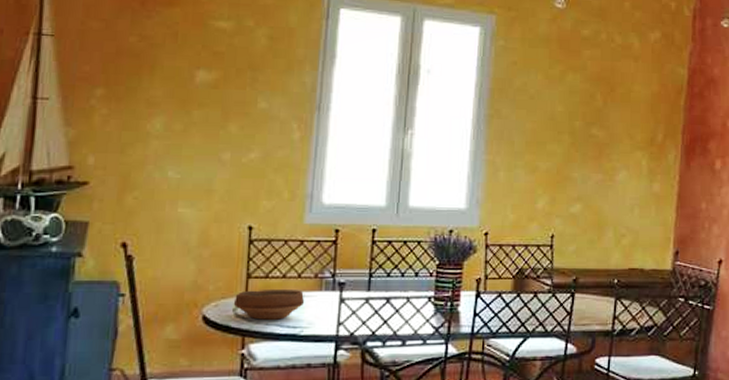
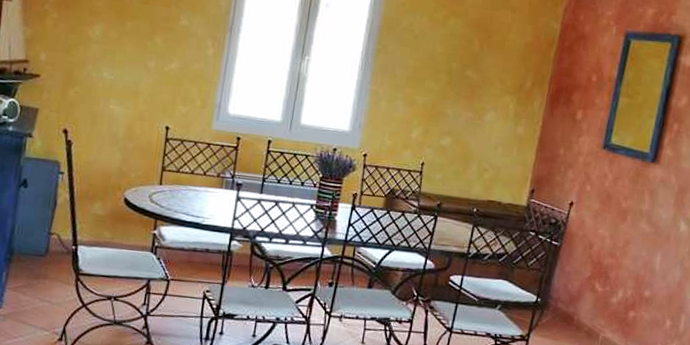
bowl: present [233,290,304,320] -> none [149,181,208,209]

